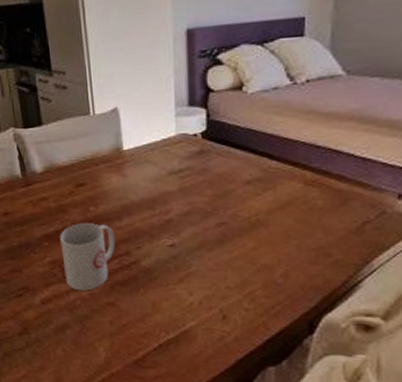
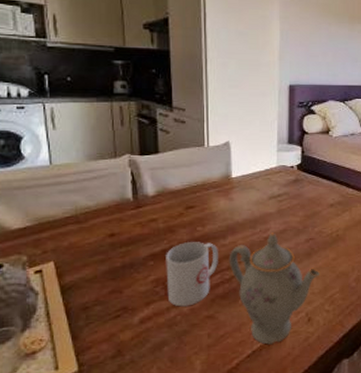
teapot: none [126,215,237,340] -> present [229,232,321,345]

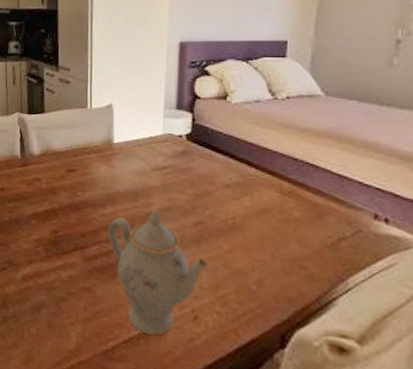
mug: present [166,242,218,307] -> none [47,206,97,273]

